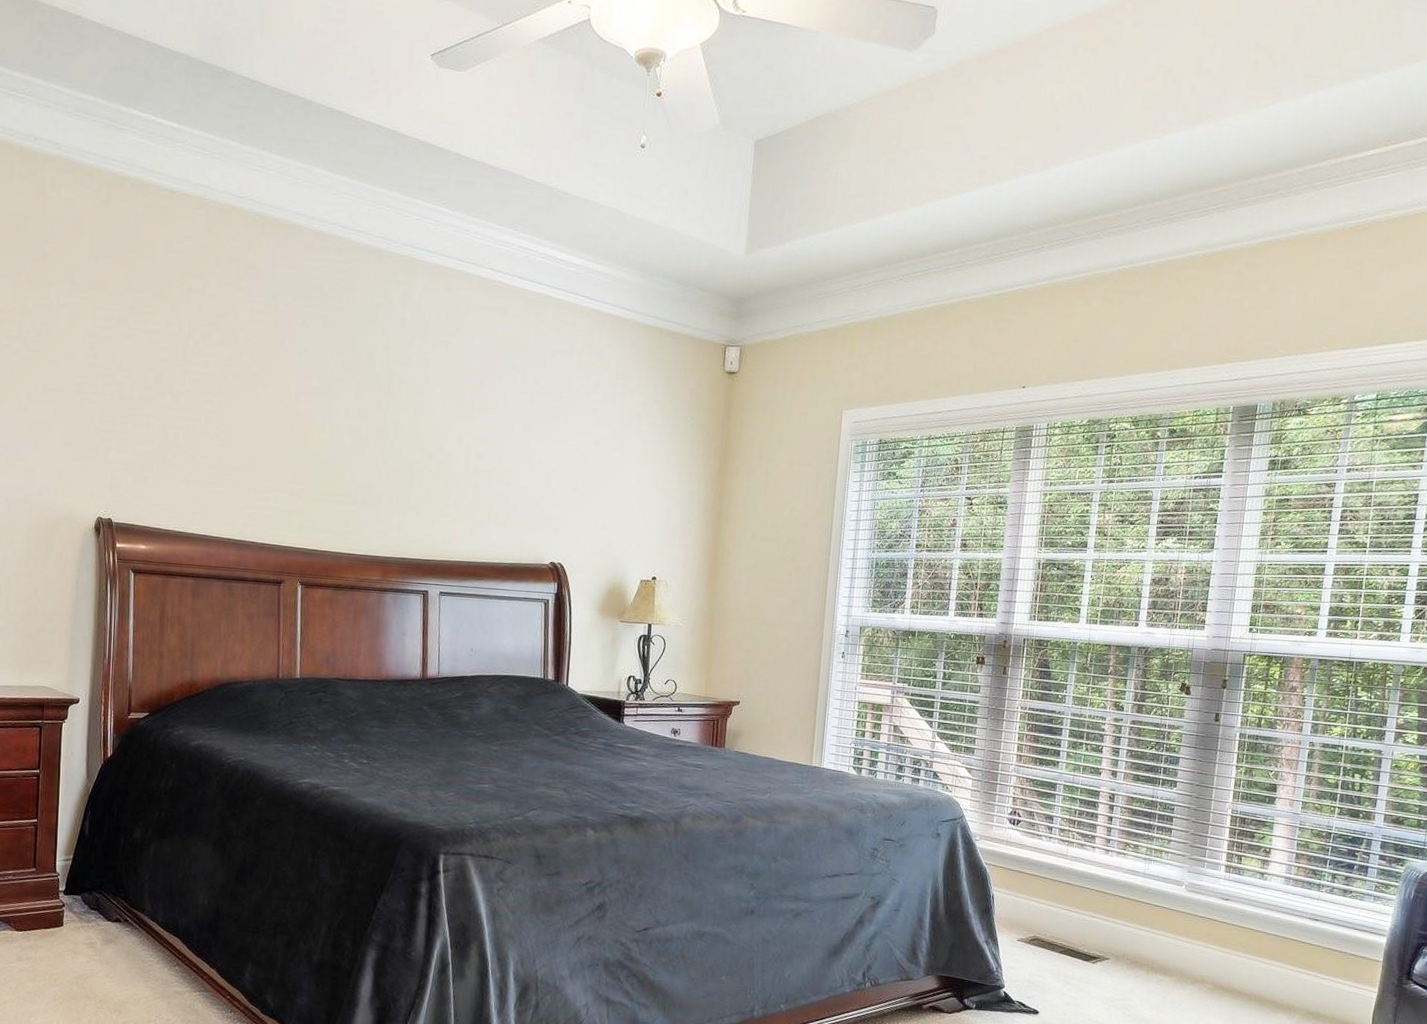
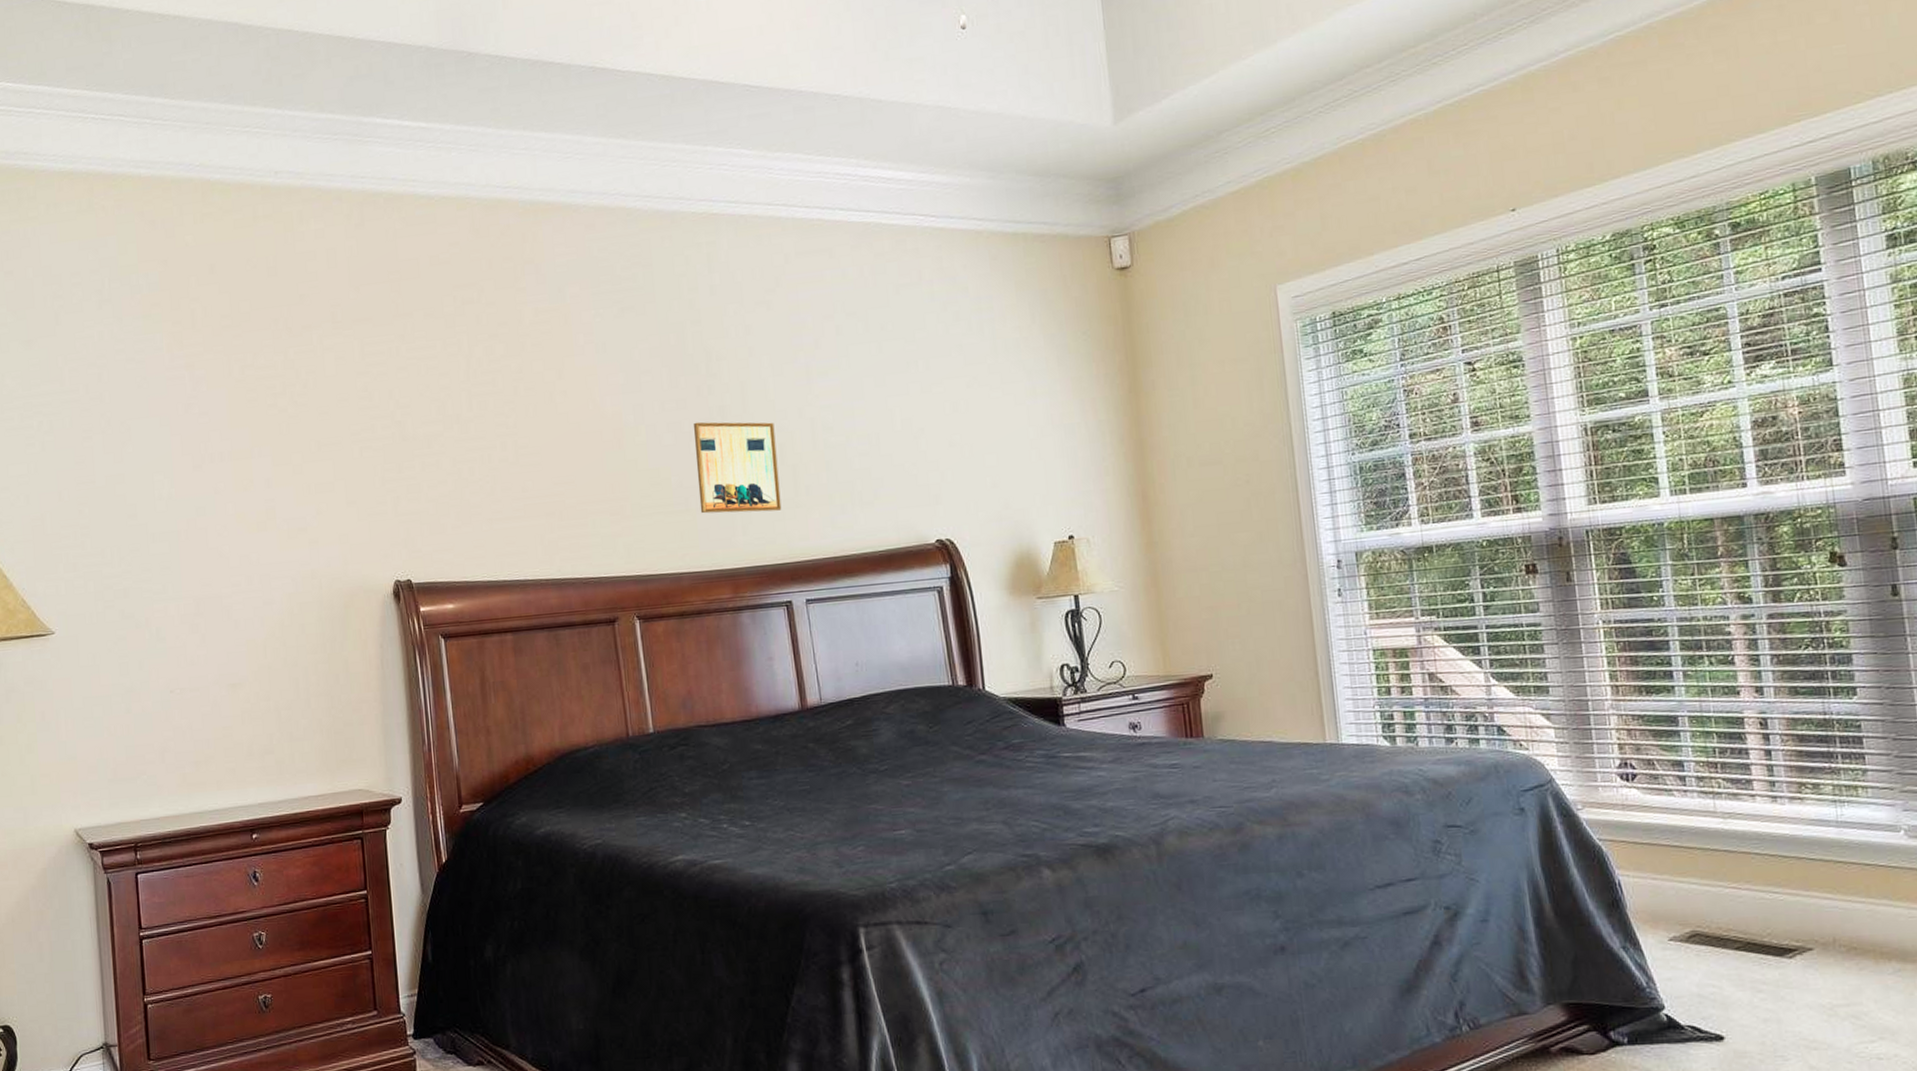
wall art: none [365,431,437,516] -> present [693,422,782,514]

